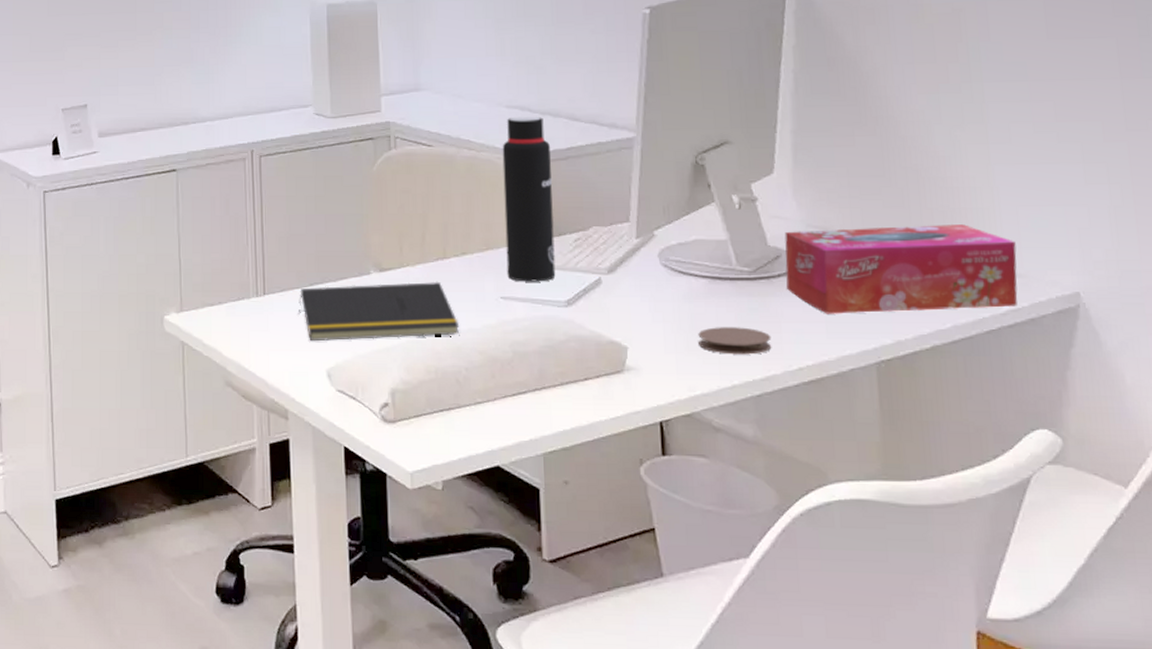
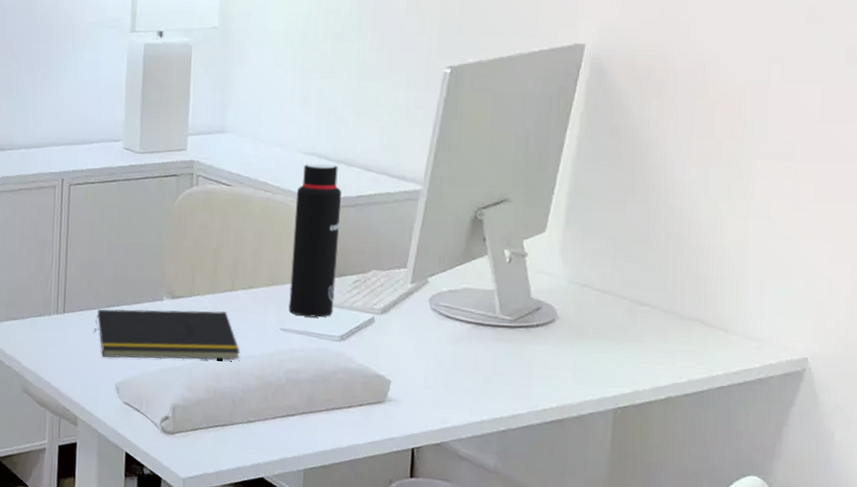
coaster: present [698,327,771,355] -> none [456,368,522,395]
tissue box: present [784,224,1018,314] -> none [543,286,758,367]

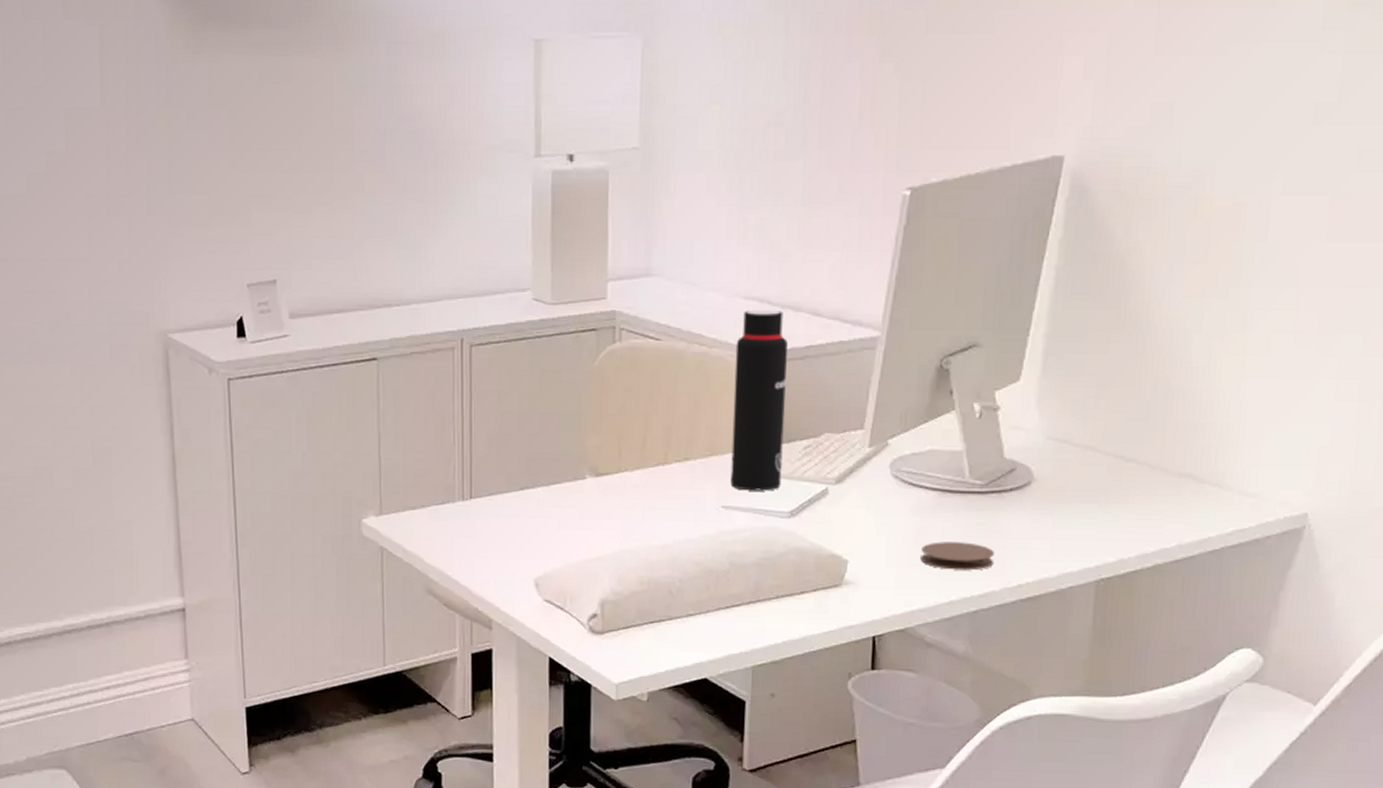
notepad: present [94,309,240,360] -> none [507,488,677,549]
coaster: none [456,368,522,395] -> present [921,542,995,571]

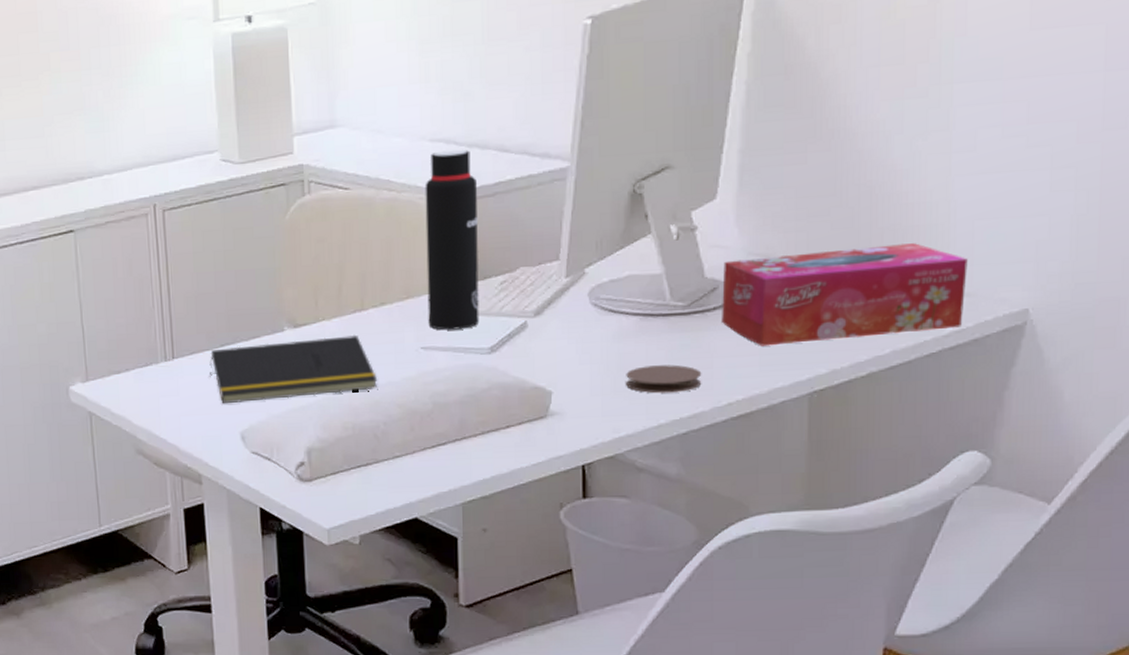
notepad: none [507,488,677,549] -> present [209,334,378,404]
tissue box: none [1017,440,1254,531] -> present [722,243,968,346]

